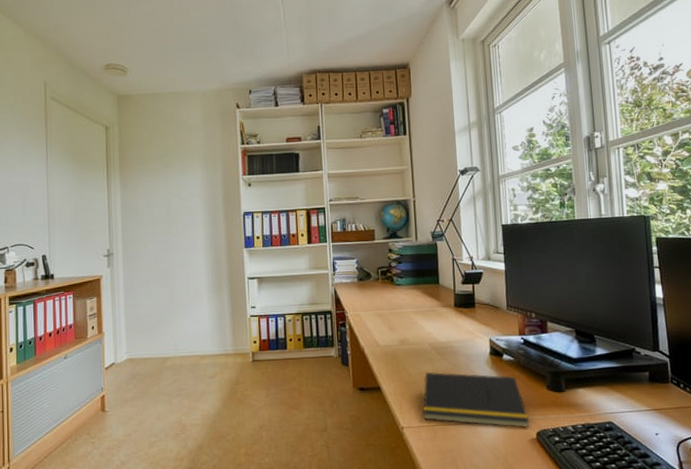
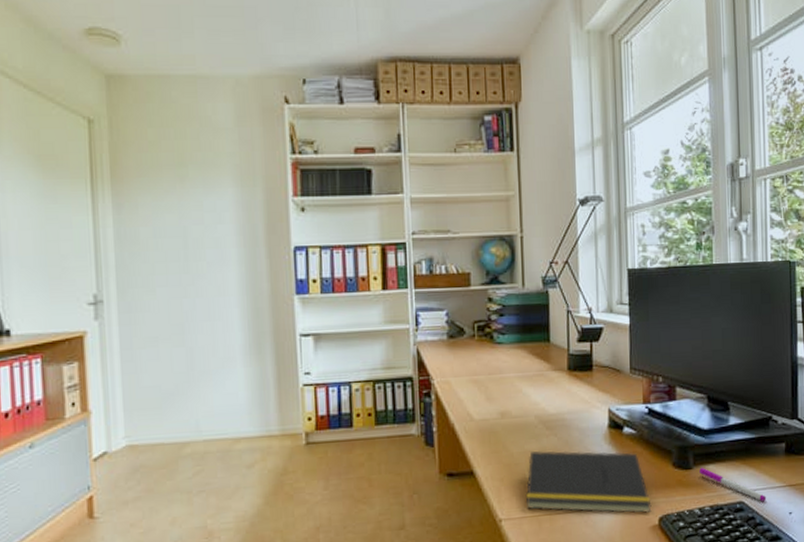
pen: none [571,390,634,423] -> present [699,467,767,502]

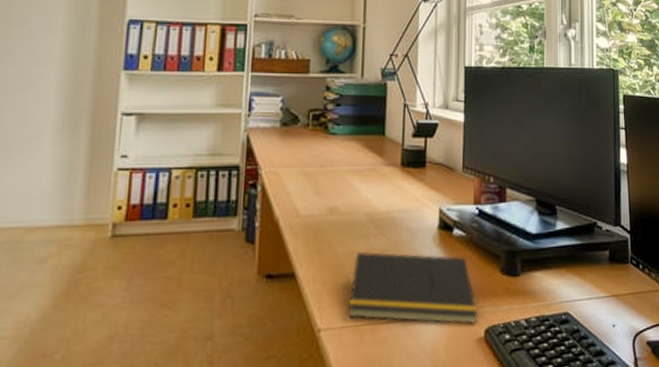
pen: present [699,467,767,502] -> none [527,274,591,313]

